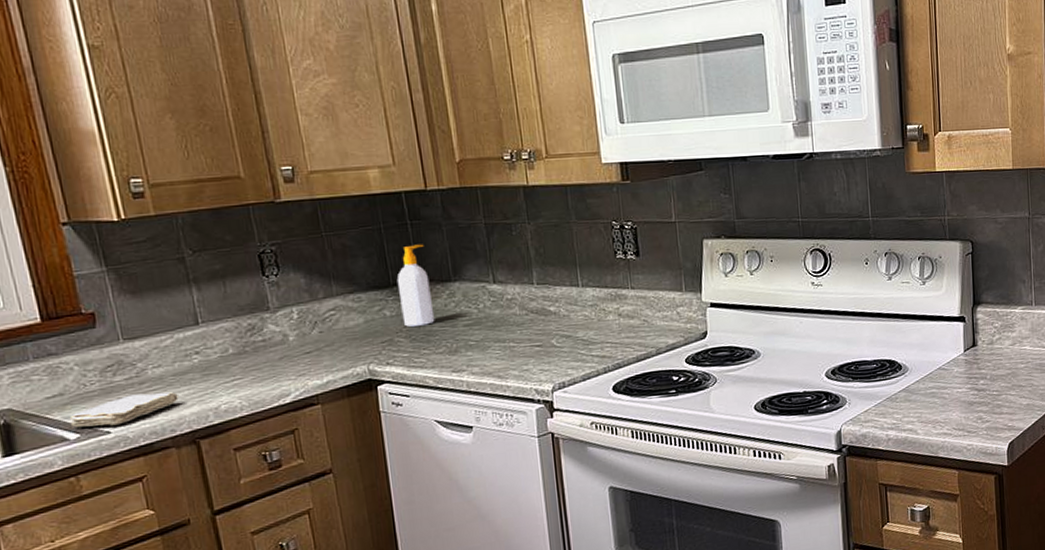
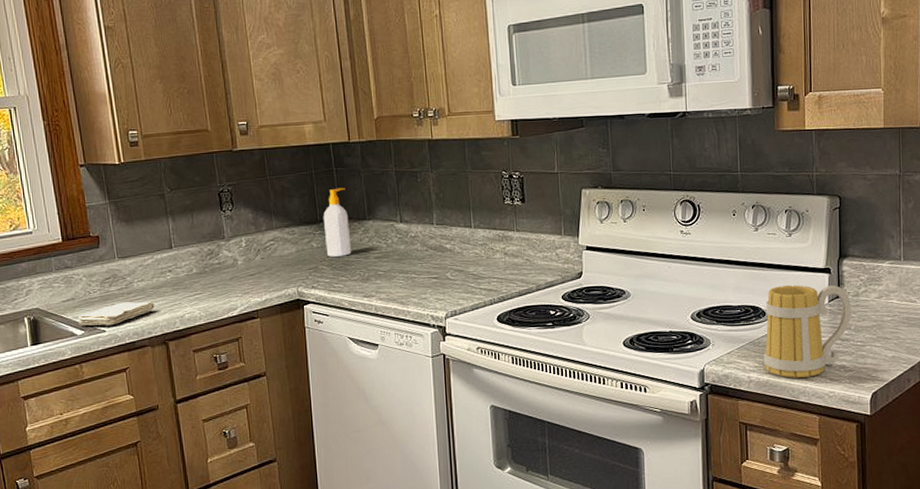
mug: none [901,334,987,434] -> present [763,285,851,378]

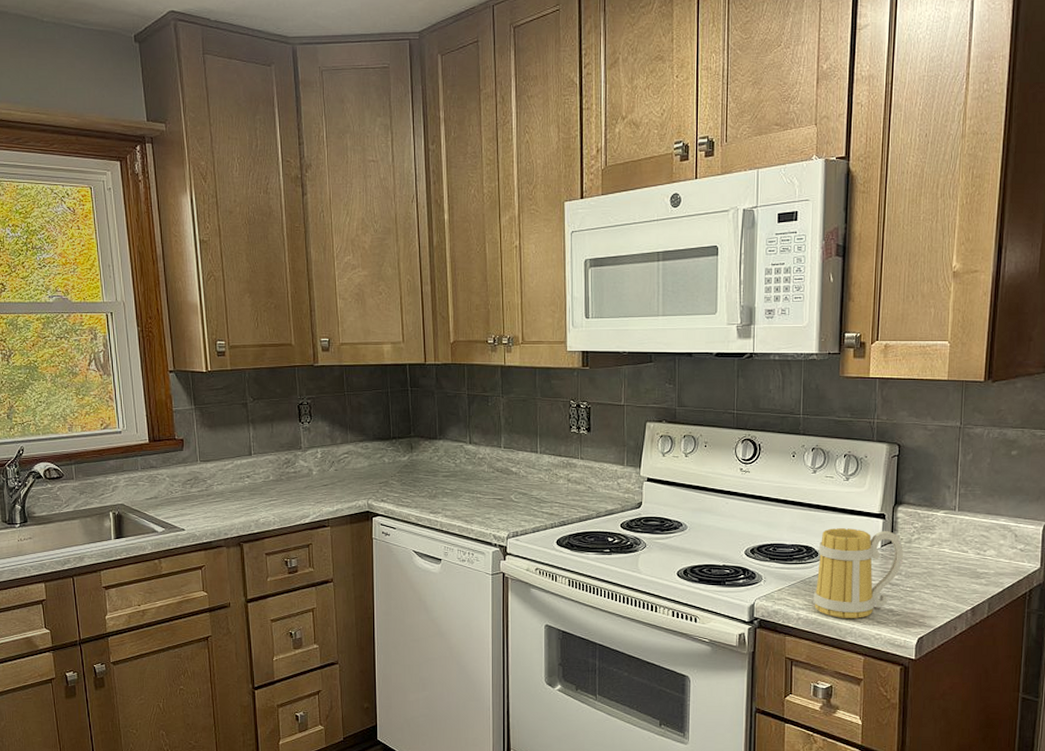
washcloth: present [77,302,155,326] -> none [159,503,232,525]
soap bottle: present [323,187,352,257] -> none [396,407,421,473]

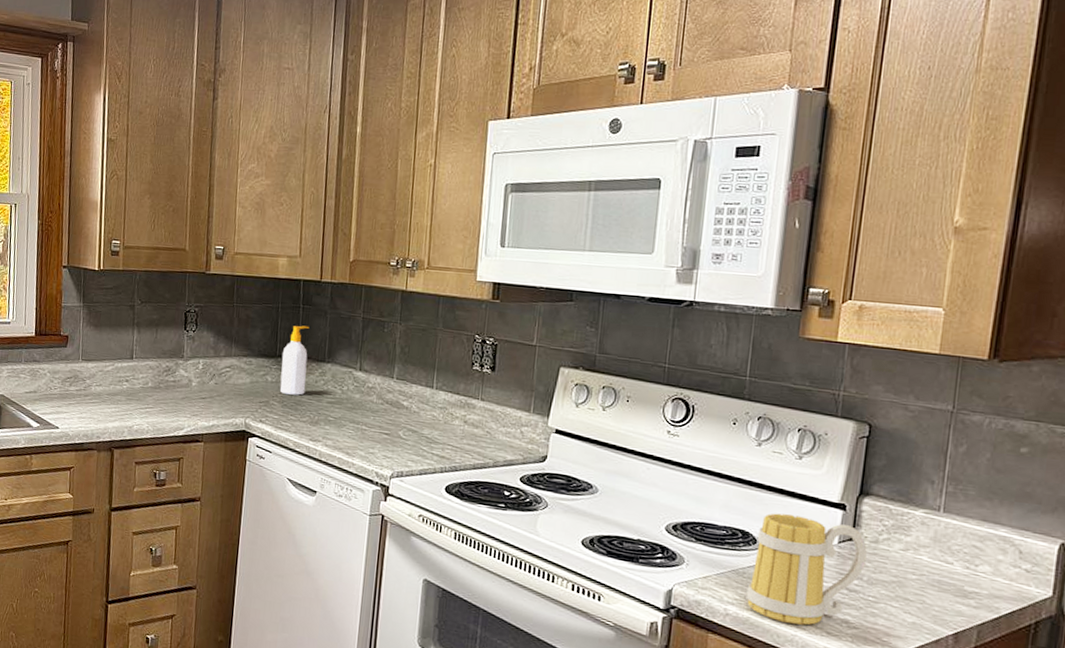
soap bottle: none [396,407,421,473] -> present [280,325,309,395]

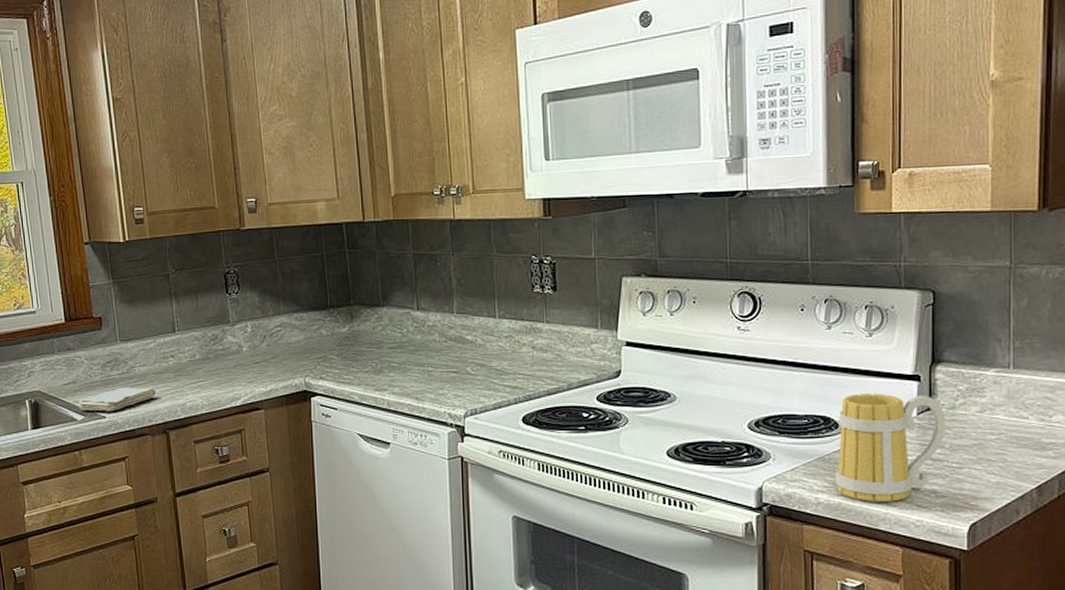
washcloth: none [36,402,108,424] -> present [78,387,156,412]
soap bottle: present [280,325,309,395] -> none [333,271,364,346]

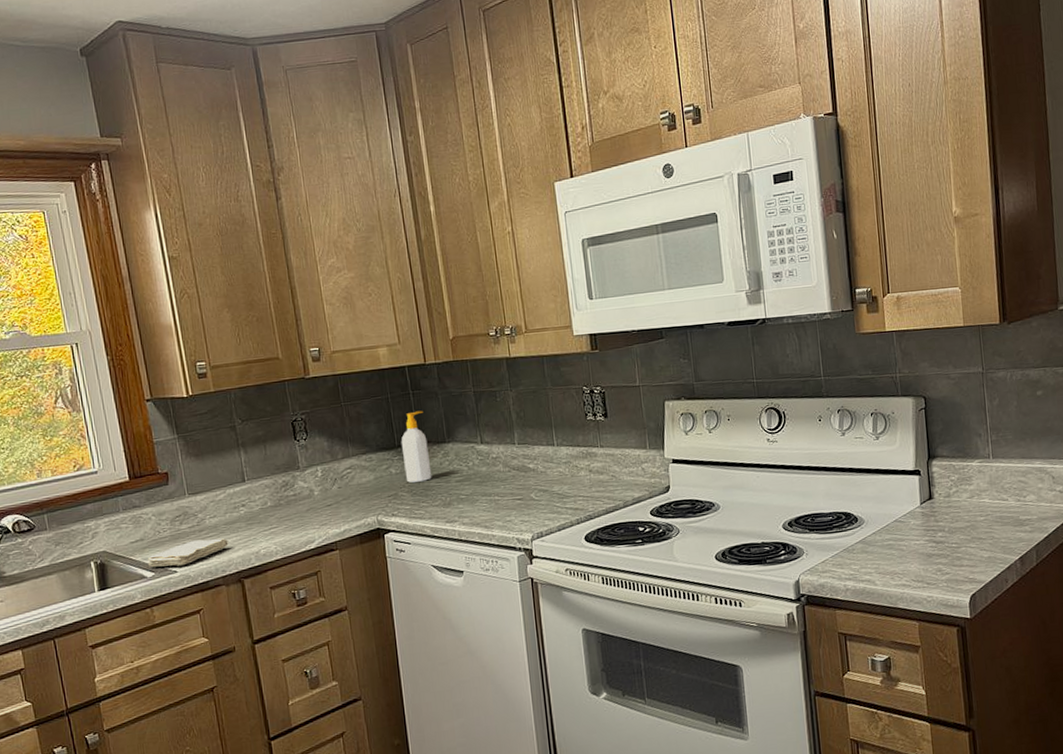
soap bottle: none [333,271,364,346] -> present [401,410,432,483]
mug: present [835,394,946,502] -> none [857,487,945,585]

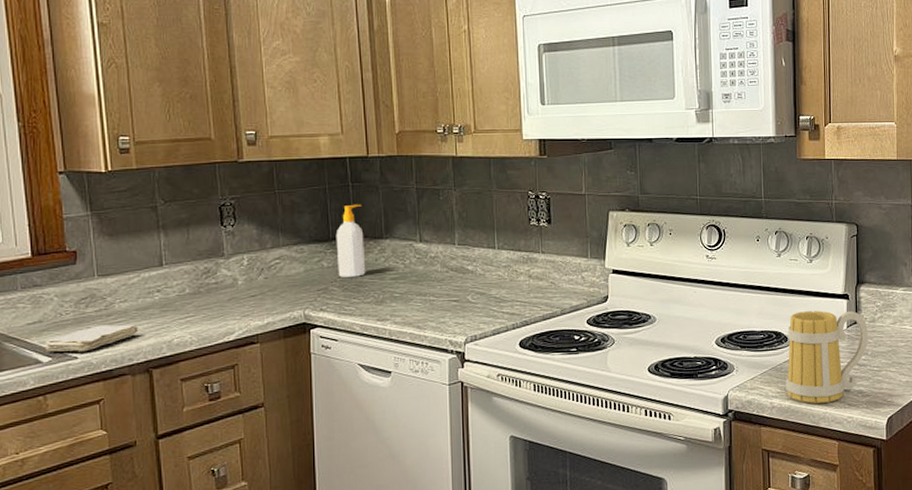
mug: none [857,487,945,585] -> present [785,311,868,404]

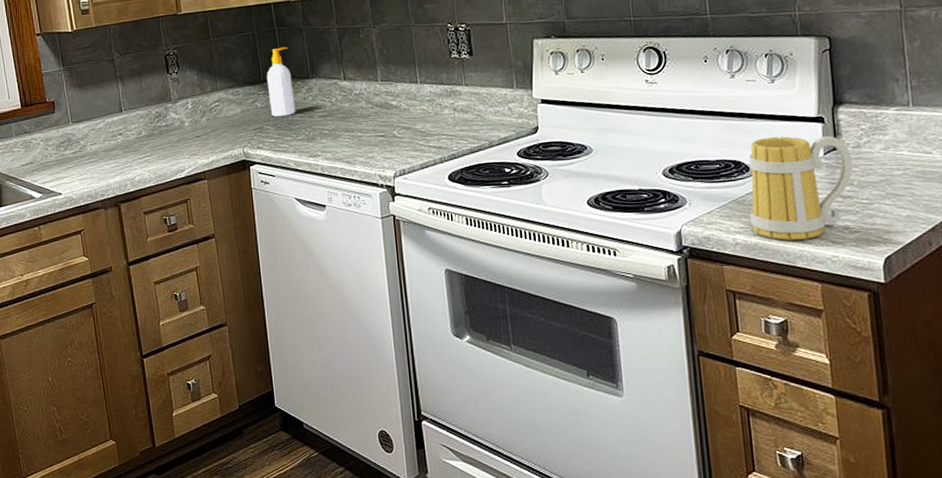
washcloth: present [44,325,138,352] -> none [36,164,107,189]

